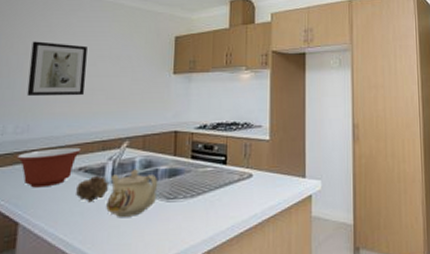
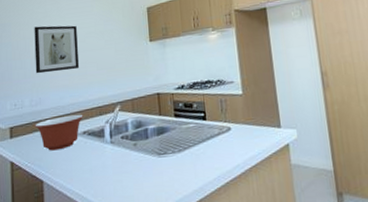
flower: present [76,175,110,203] -> none [84,137,109,161]
teapot: present [106,169,158,217] -> none [109,130,149,173]

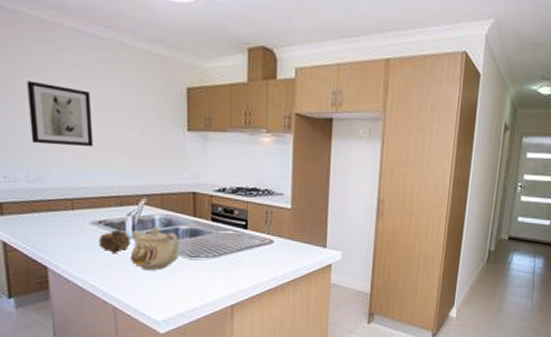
mixing bowl: present [35,114,83,151] -> none [33,199,99,237]
flower: none [84,137,109,161] -> present [99,229,131,254]
teapot: none [109,130,149,173] -> present [130,227,180,270]

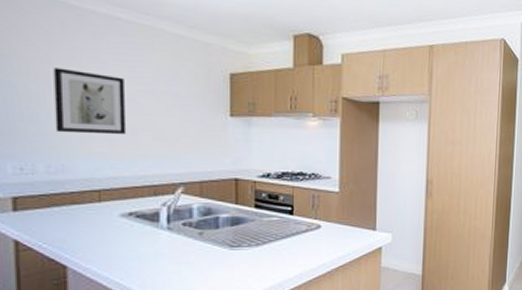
flower: present [99,229,131,254] -> none [129,221,166,248]
teapot: present [130,227,180,270] -> none [164,216,220,263]

